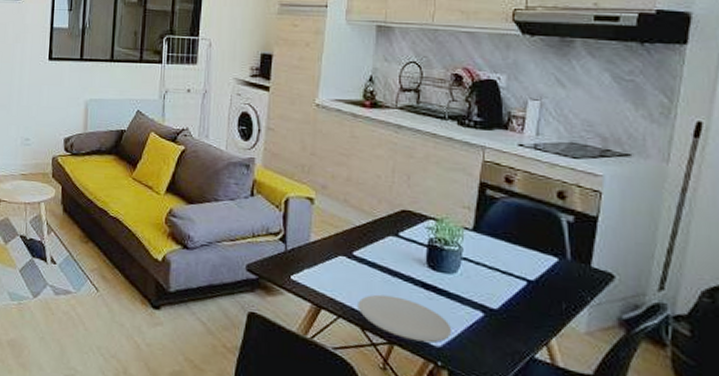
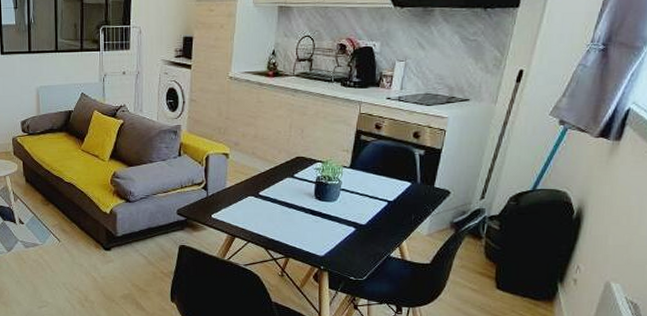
plate: present [358,294,452,343] -> none [263,222,332,254]

